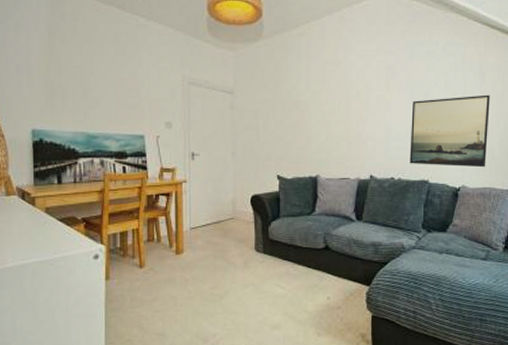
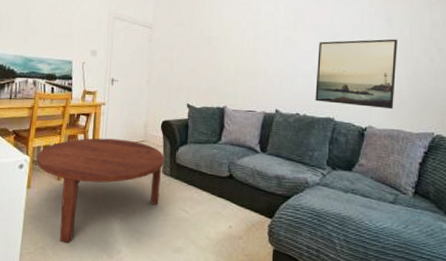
coffee table: none [113,218,256,333] -> present [36,138,164,244]

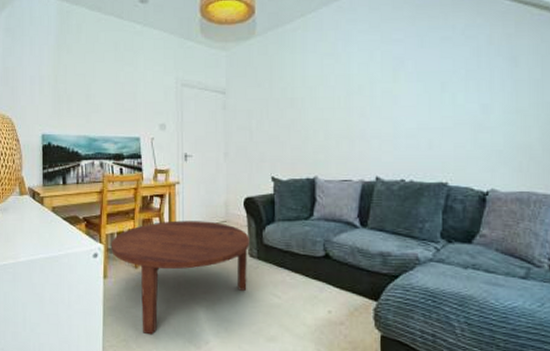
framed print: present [315,39,397,110] -> none [423,82,525,168]

